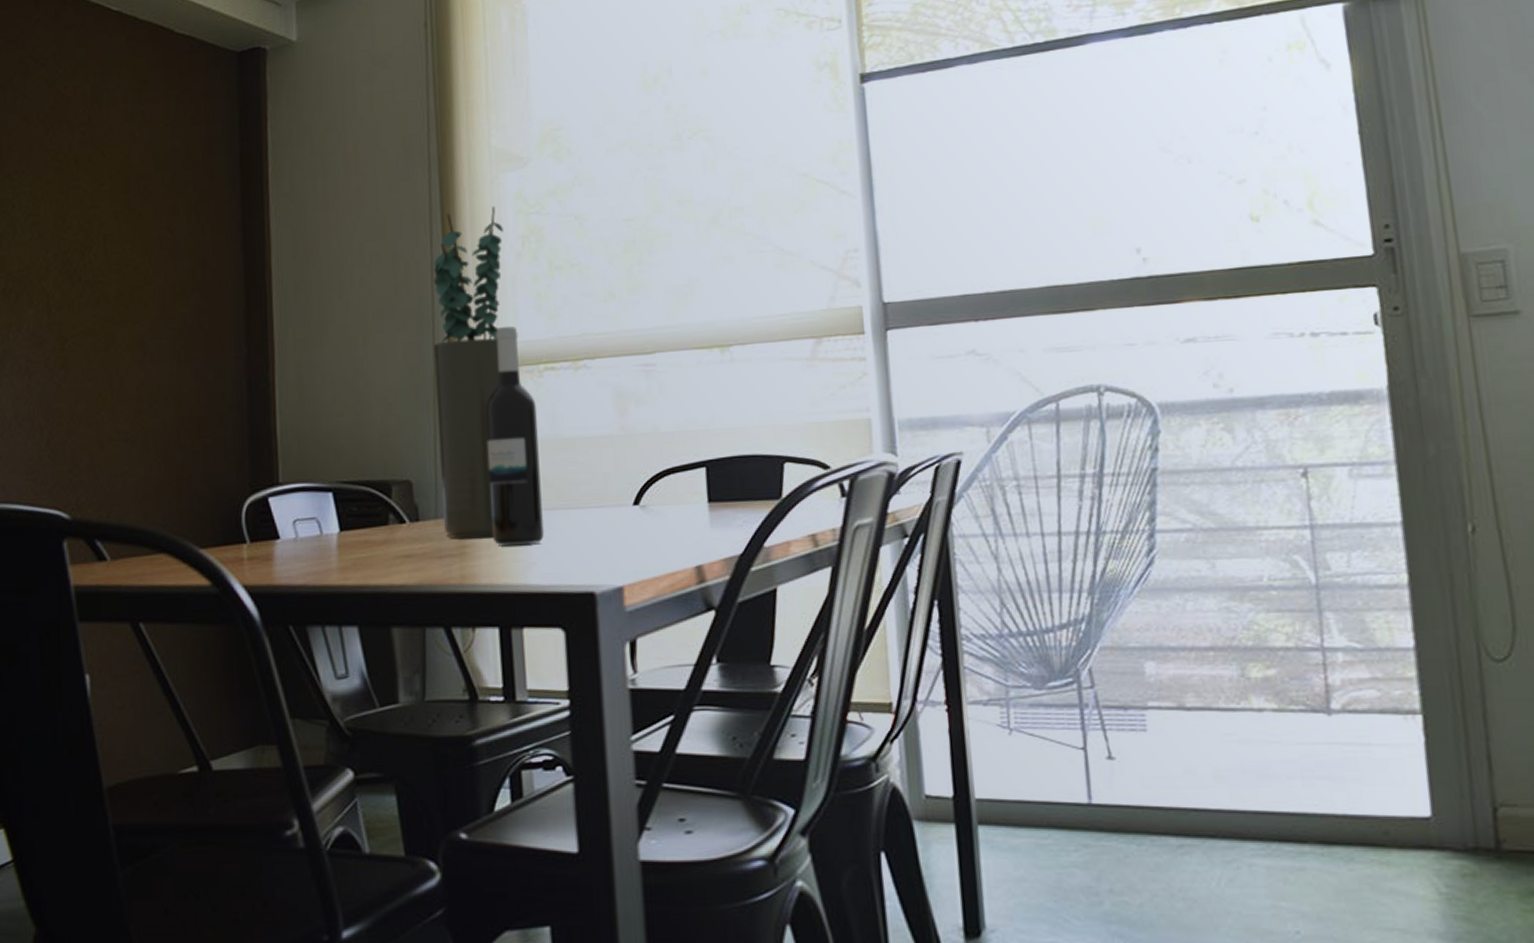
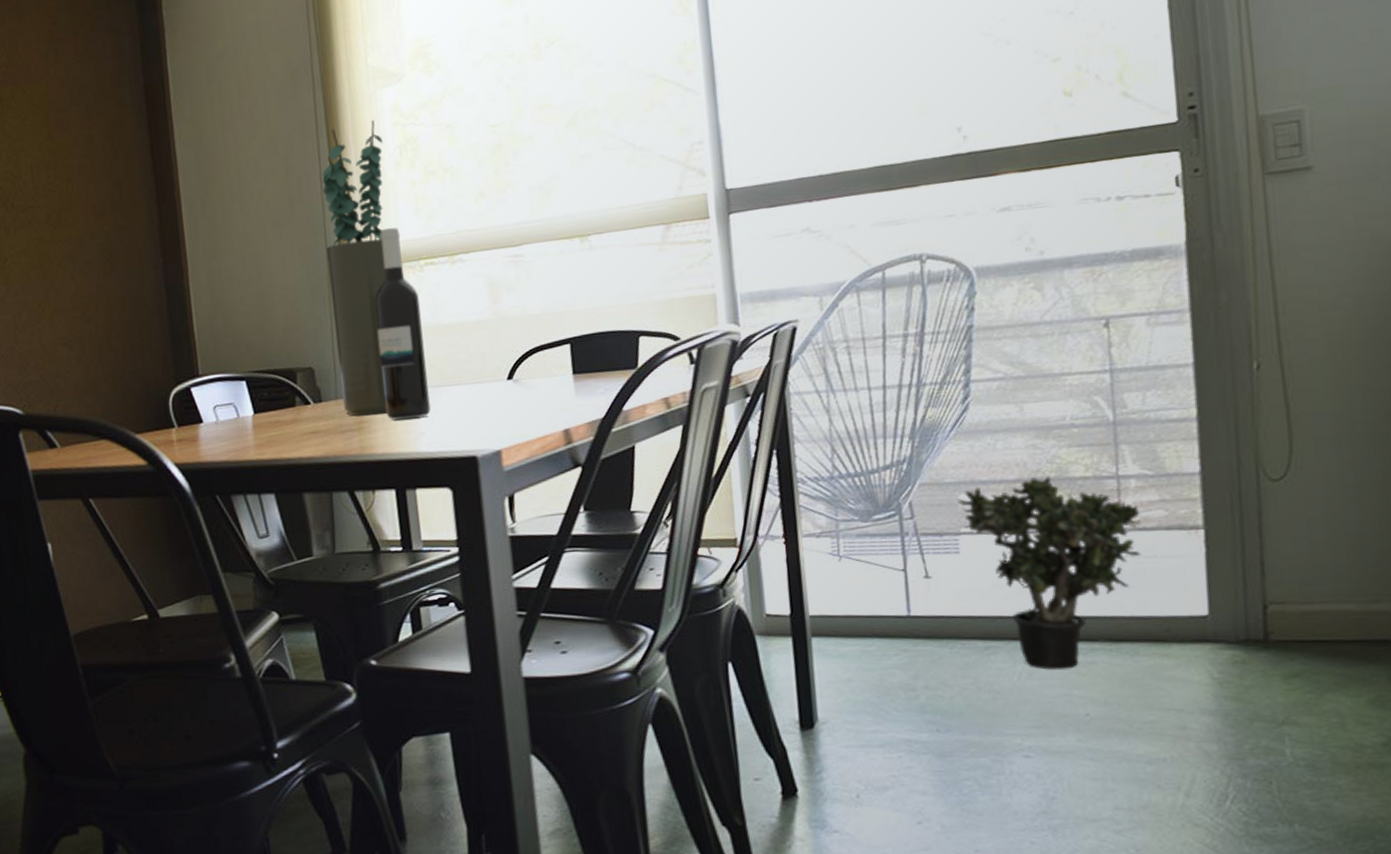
potted plant: none [1144,645,1353,875] -> present [958,476,1141,669]

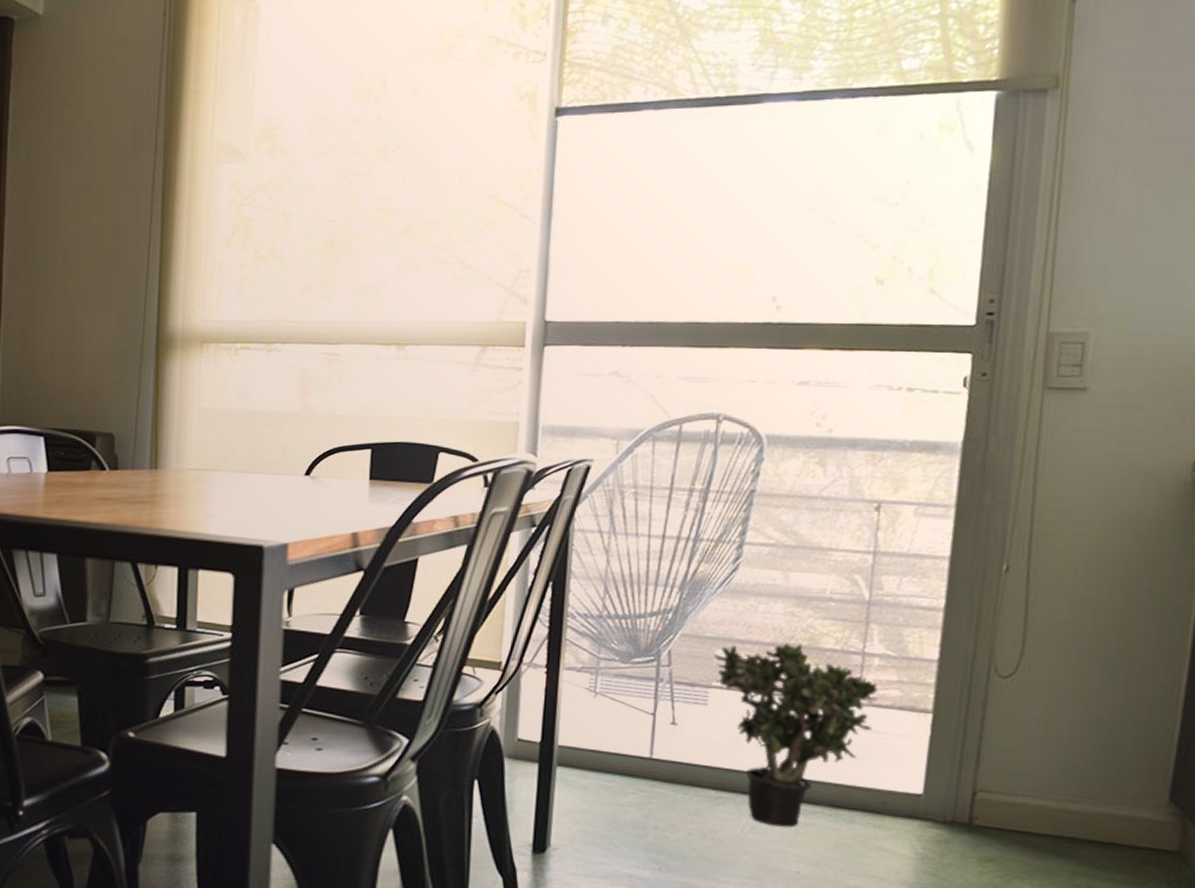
vase: present [322,120,388,416] -> none [138,194,217,490]
wine bottle: present [375,227,431,420] -> none [181,305,230,499]

